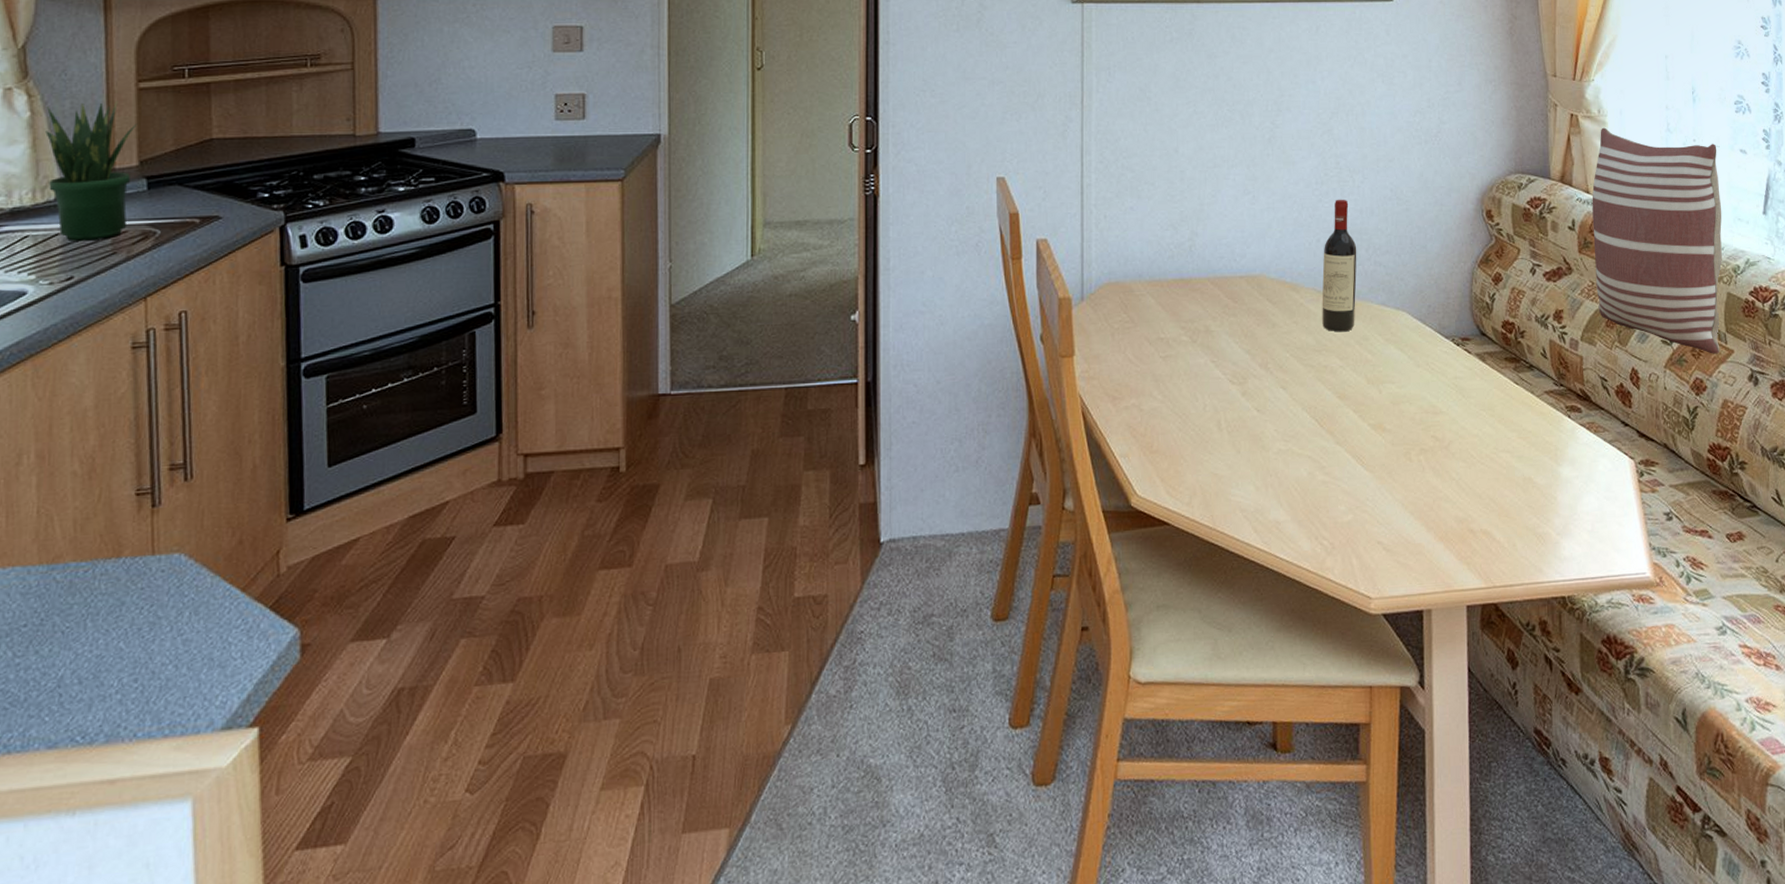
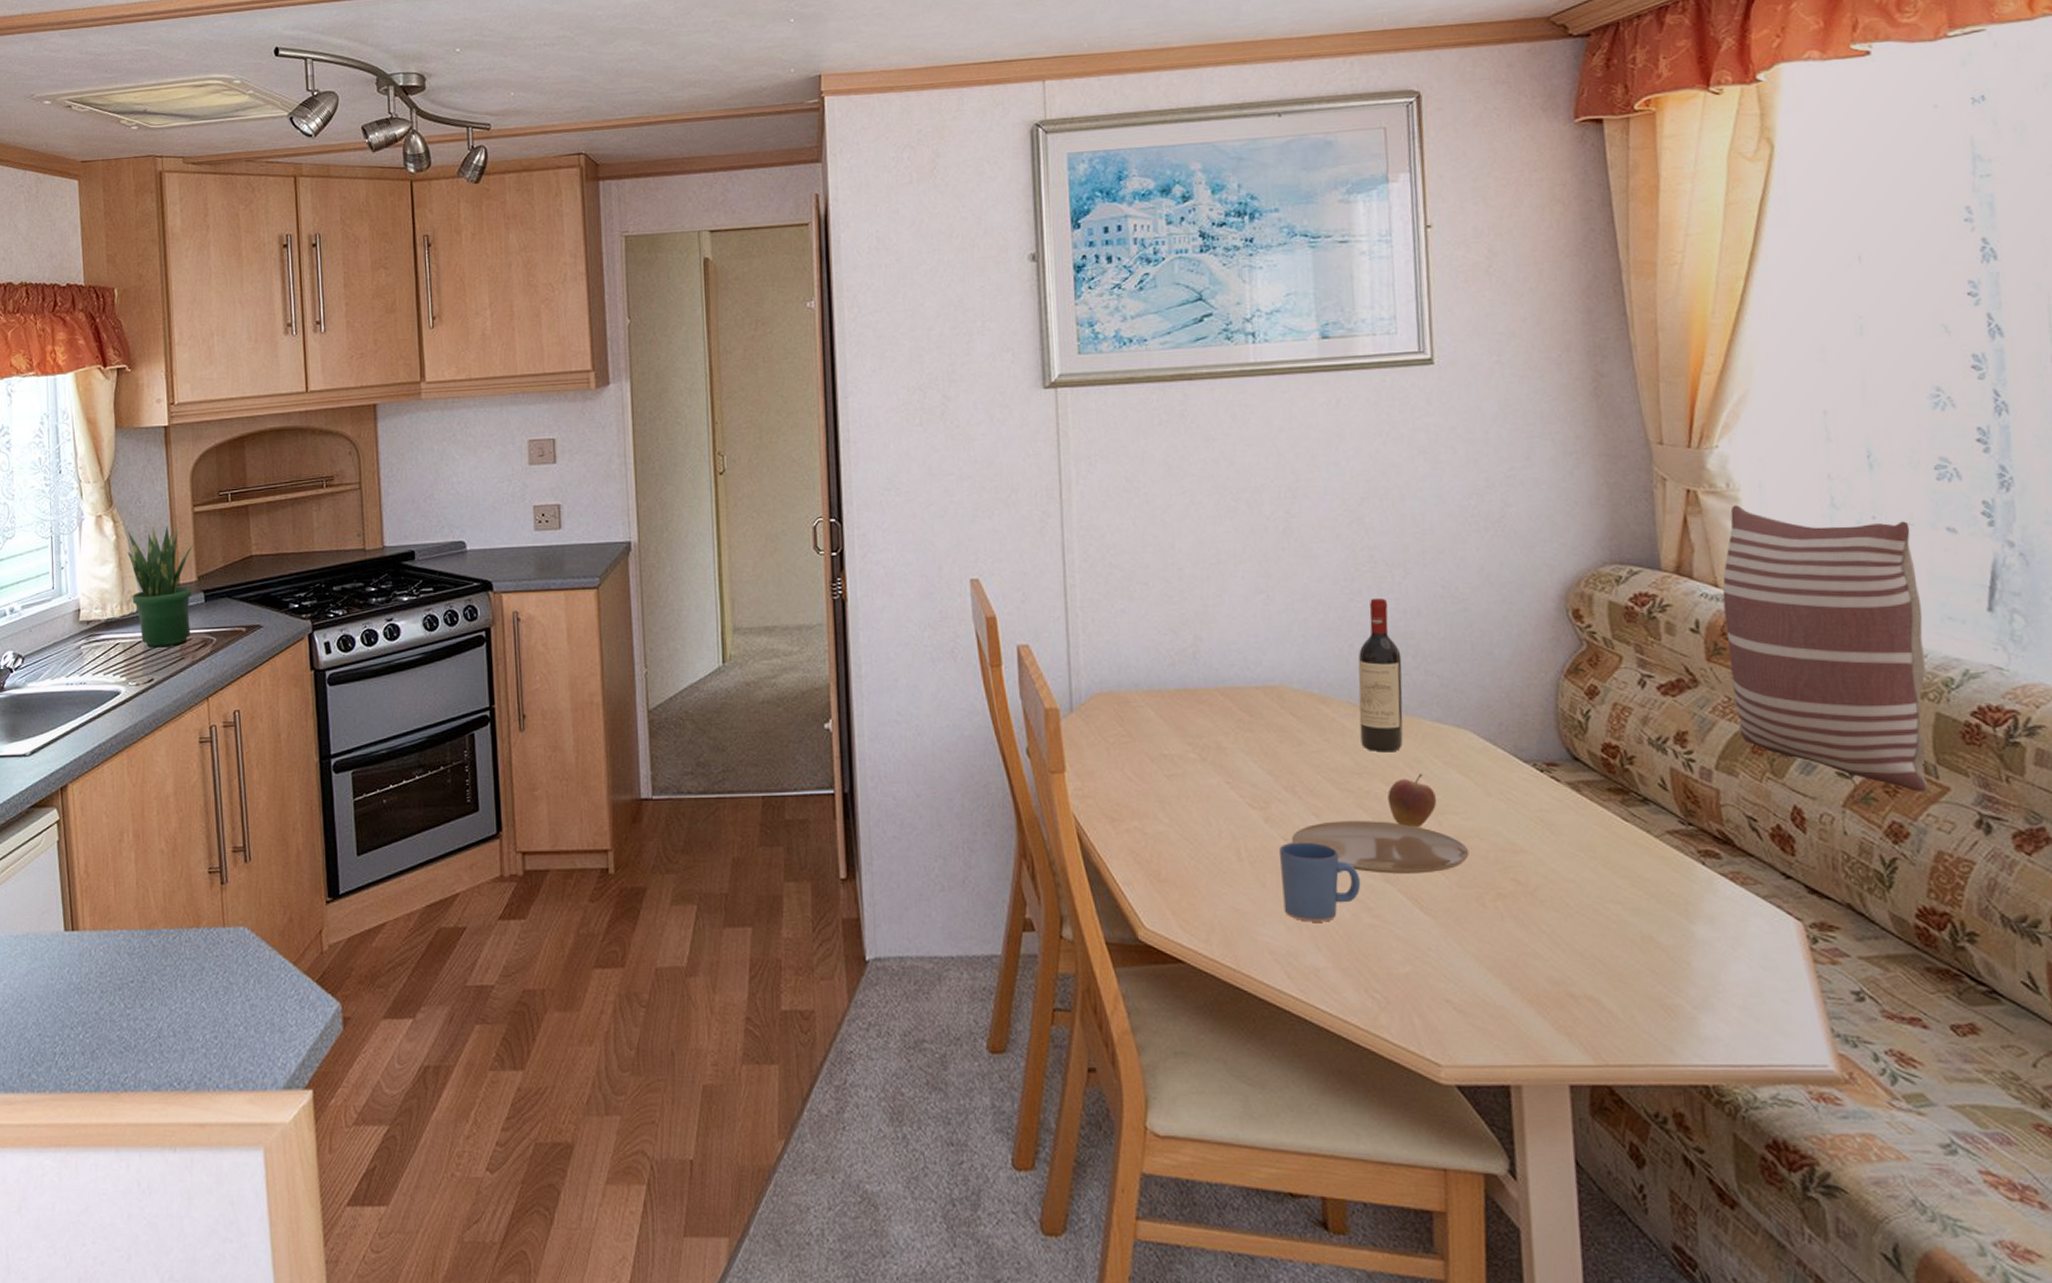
mug: none [1252,411,1317,482] -> present [1278,842,1361,922]
plate: none [1263,391,1401,437] -> present [1291,821,1470,874]
fruit: none [1341,350,1379,395] -> present [1387,774,1437,827]

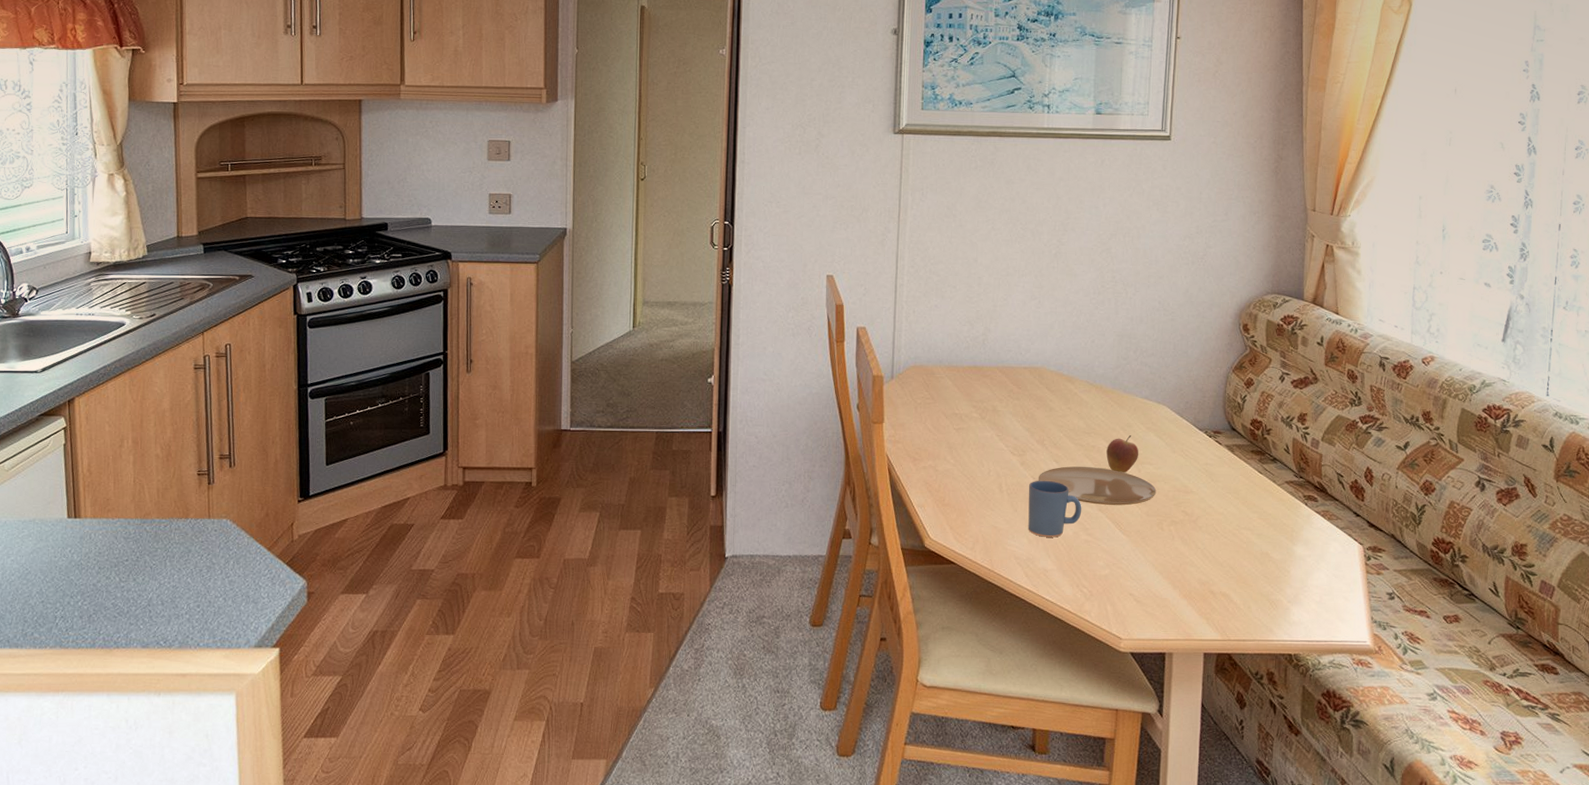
planter: present [127,524,195,648] -> none [136,186,197,289]
wine bottle: present [1358,598,1404,751] -> none [1092,307,1126,418]
pillow: present [1722,505,1929,792] -> none [1339,257,1463,461]

